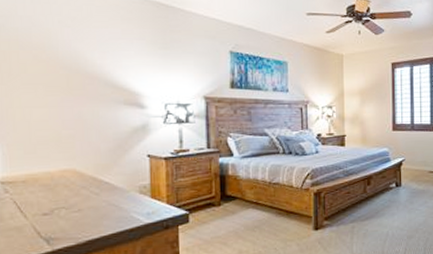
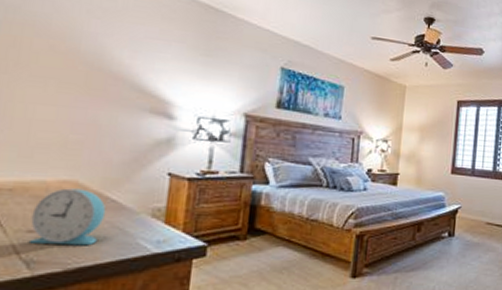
alarm clock: none [44,175,102,224] -> present [28,188,106,246]

